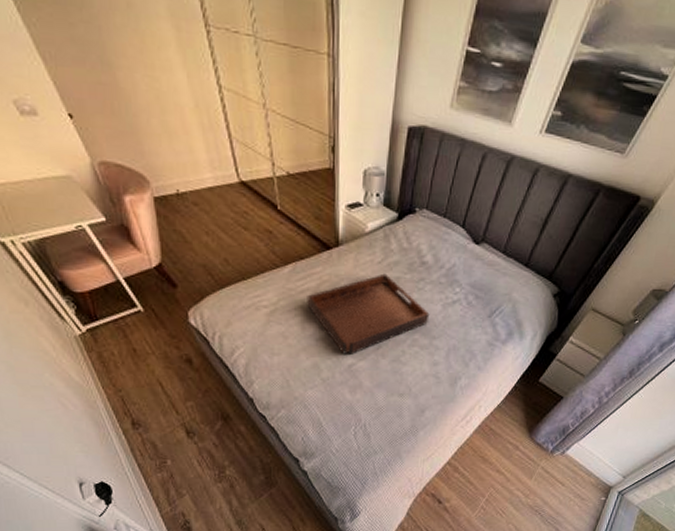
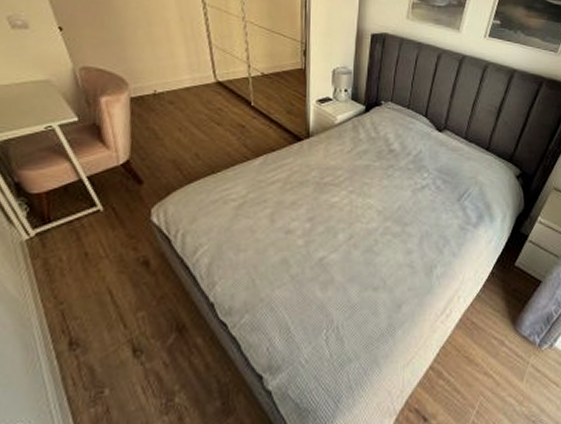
serving tray: present [307,273,430,354] -> none [277,162,400,247]

